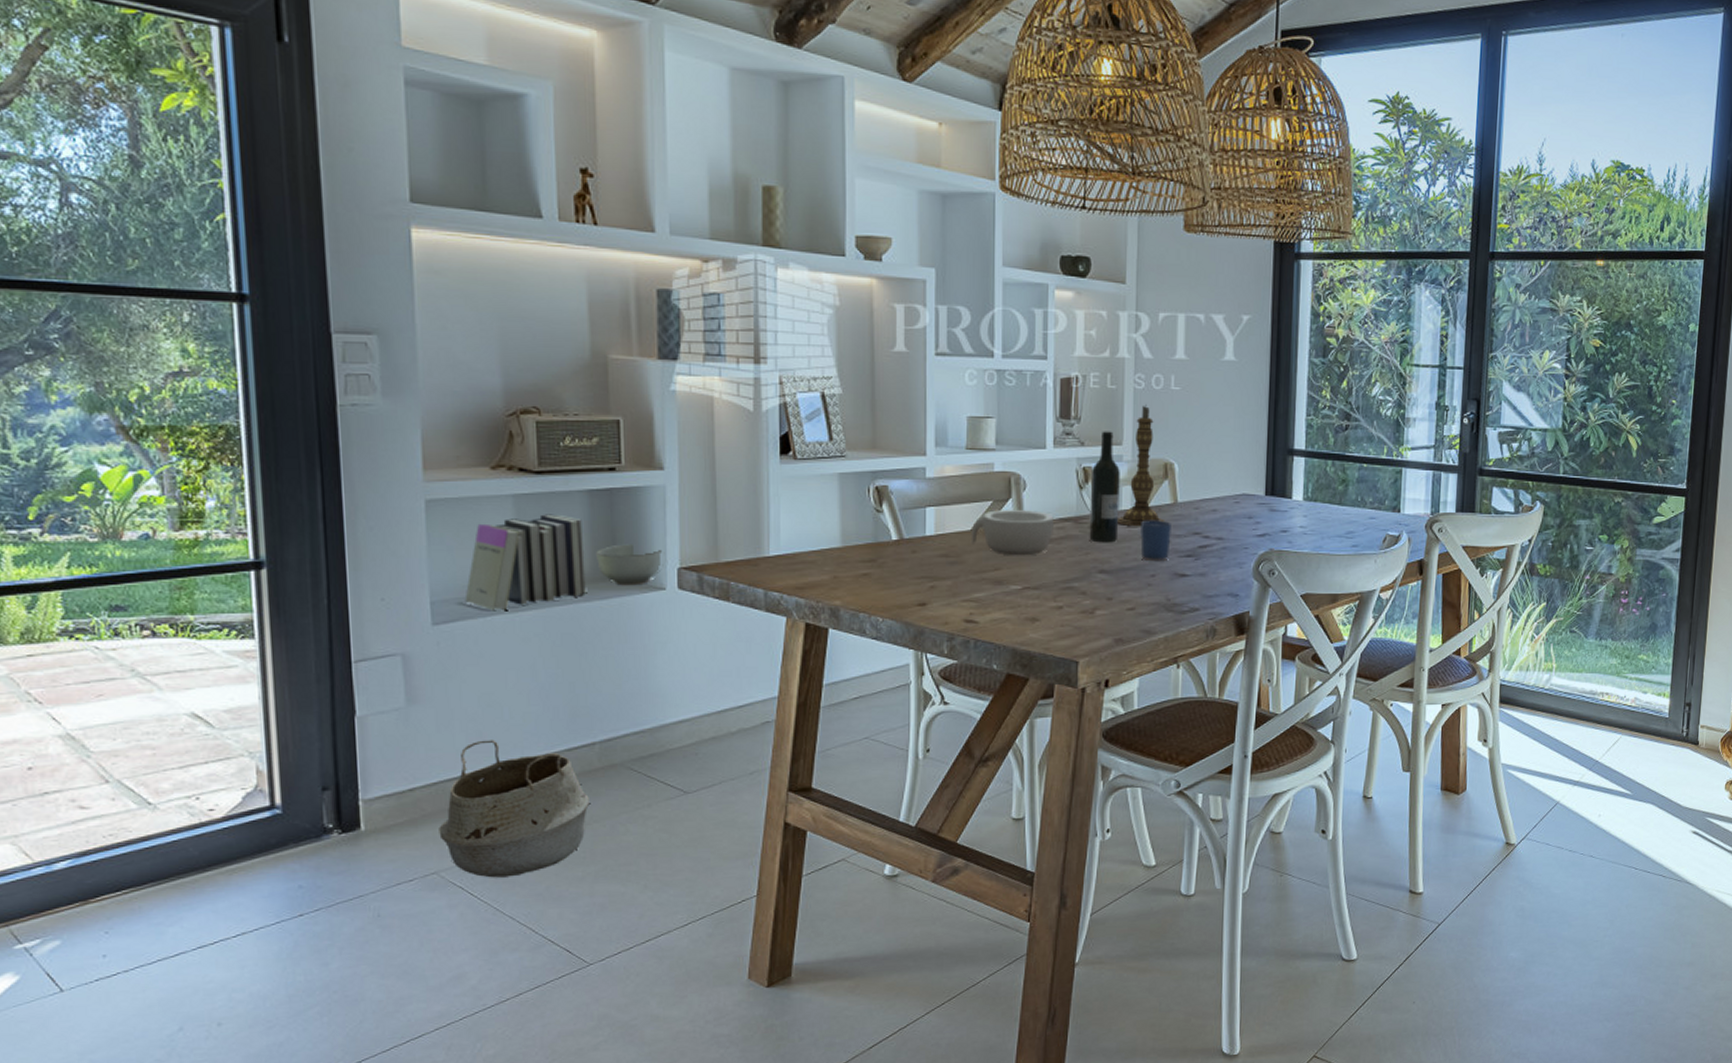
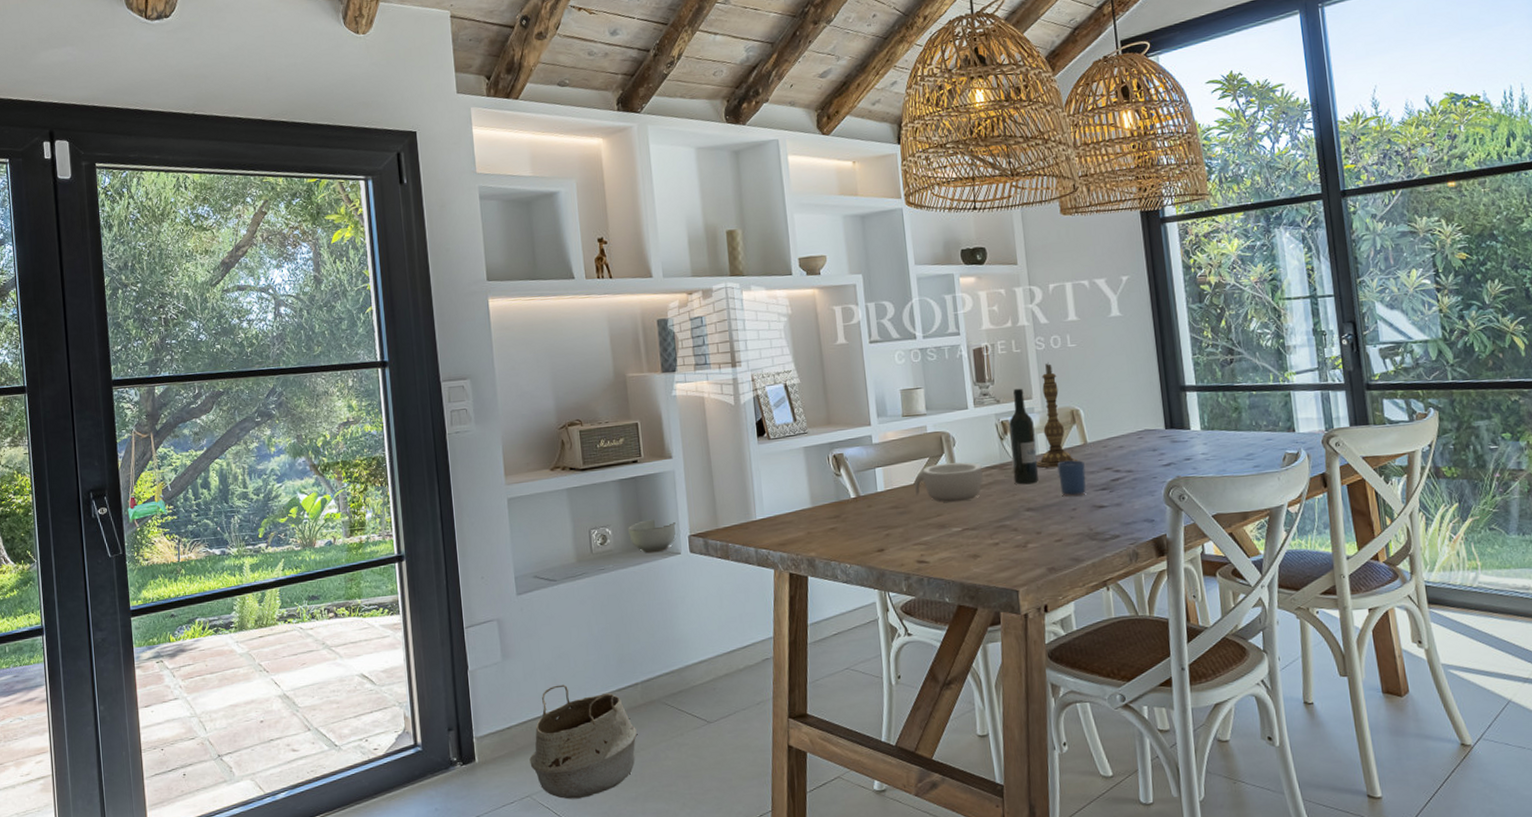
books: present [464,514,586,611] -> none [538,501,623,581]

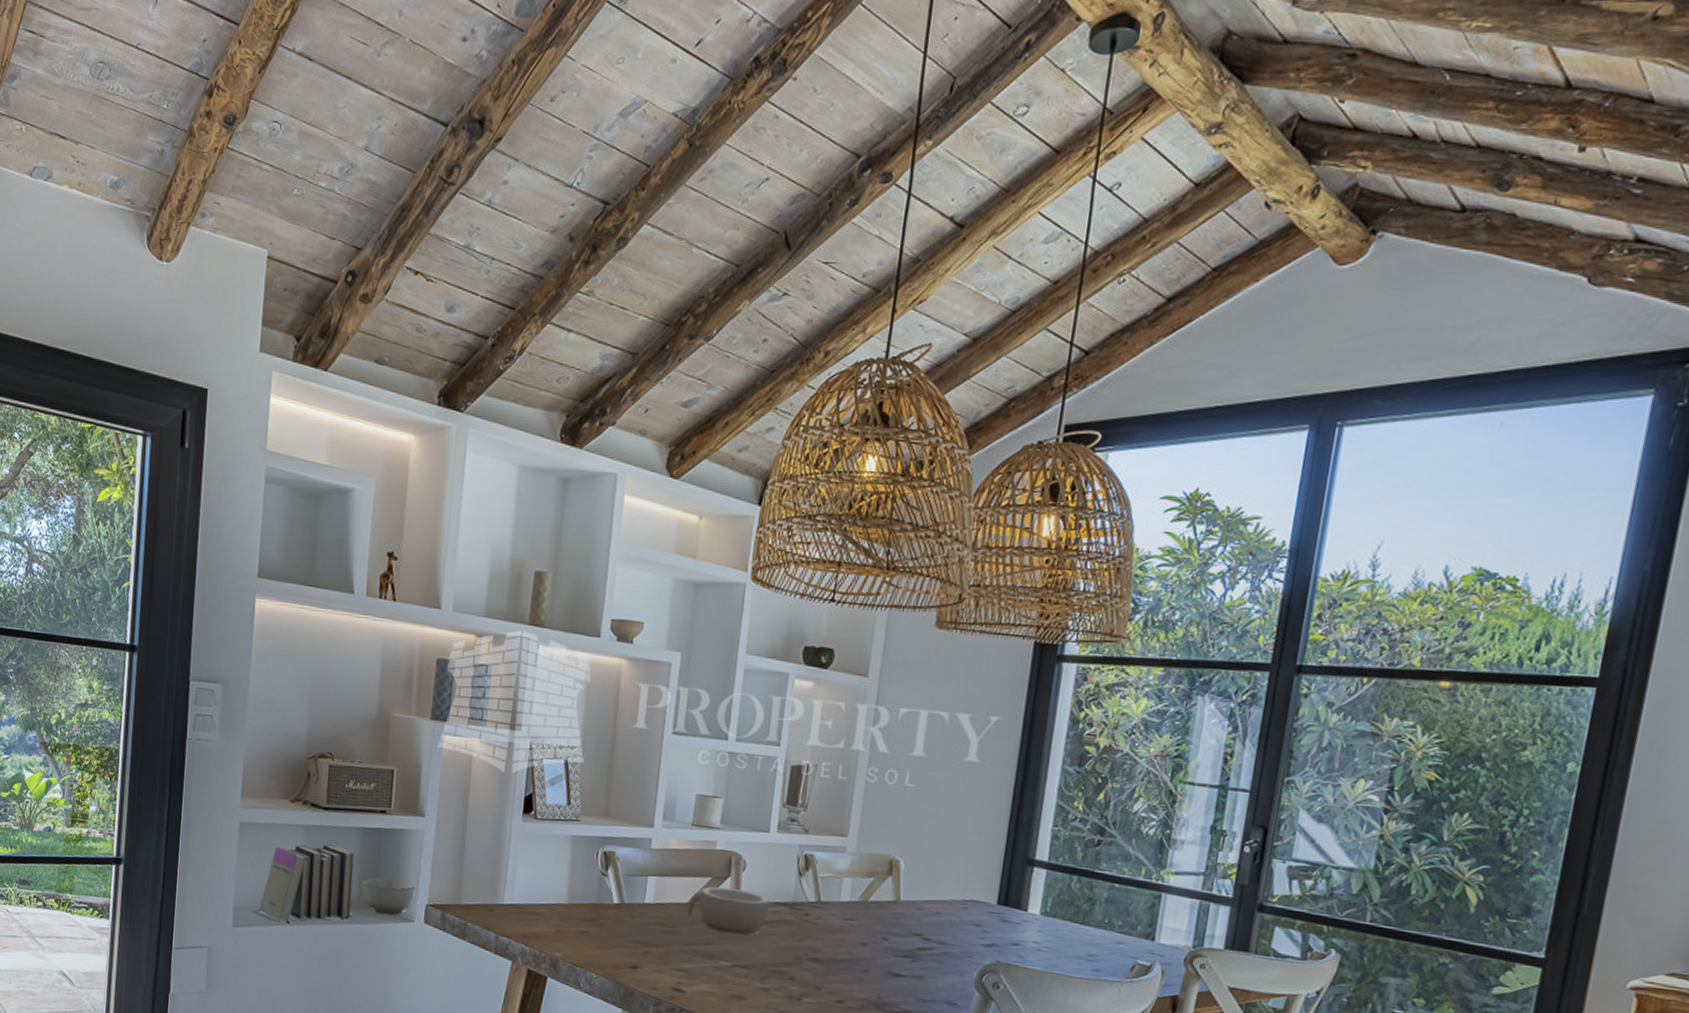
books: none [538,501,623,581] -> present [258,844,355,923]
wine bottle: present [1009,388,1040,485] -> none [803,821,843,933]
candlestick: present [1036,362,1079,468] -> none [834,799,885,921]
mug: present [1057,460,1086,496] -> none [854,914,891,958]

